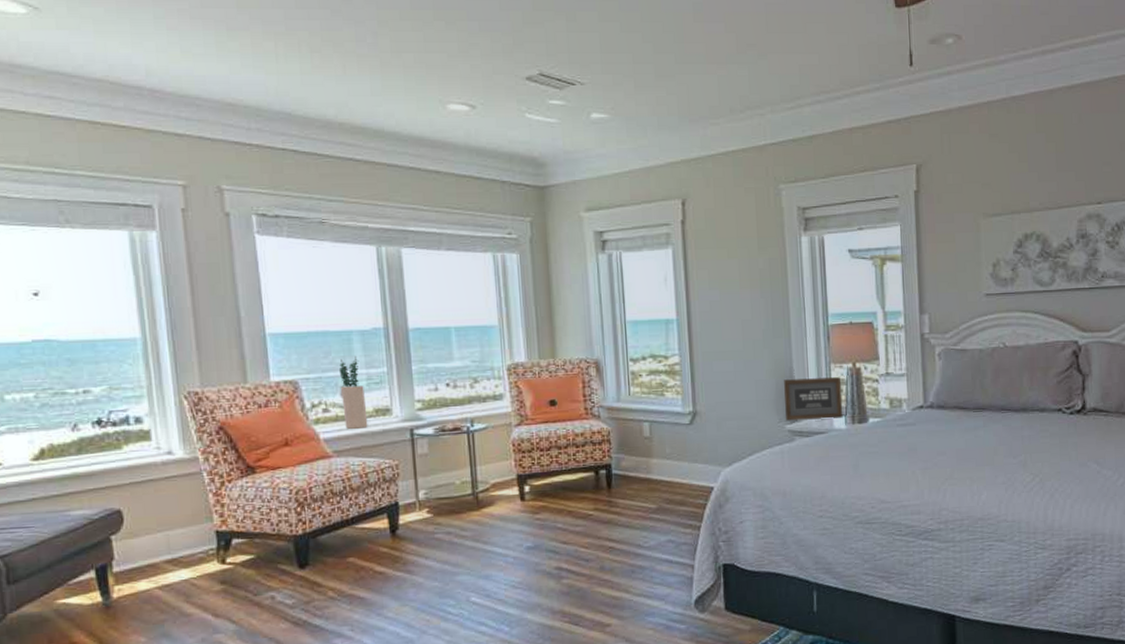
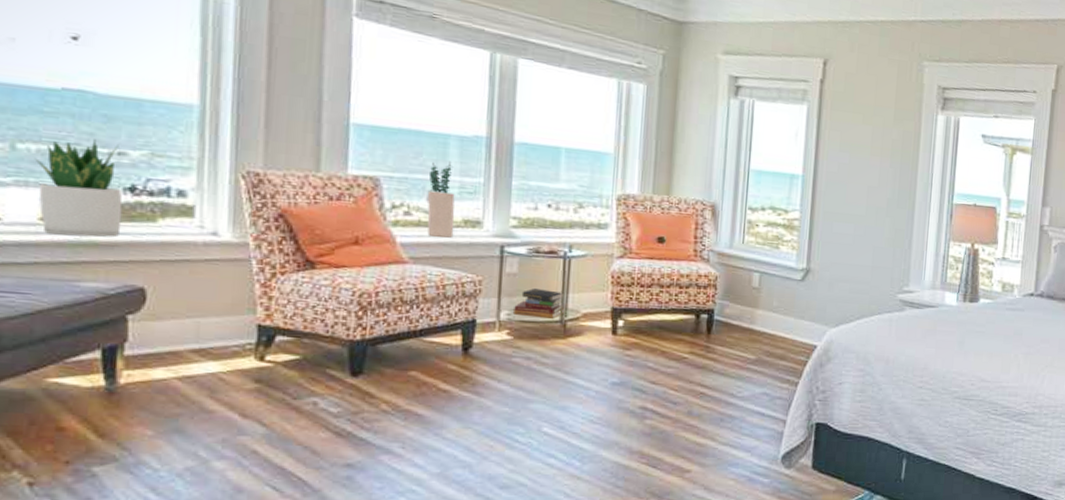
planter: none [20,382,95,472] -> present [34,139,123,238]
books: none [430,465,474,494] -> present [514,289,564,320]
picture frame: present [784,377,843,421] -> none [899,250,959,295]

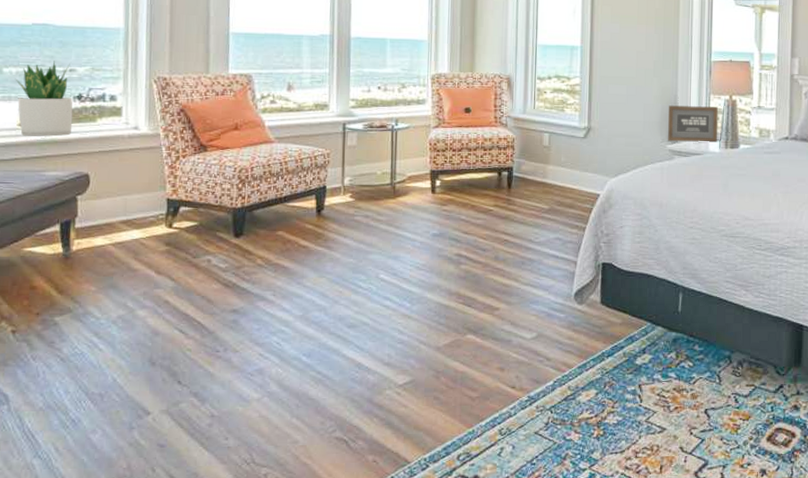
vase: present [427,162,455,238] -> none [287,58,308,121]
books: present [514,289,564,320] -> none [355,158,393,183]
picture frame: none [899,250,959,295] -> present [668,105,719,143]

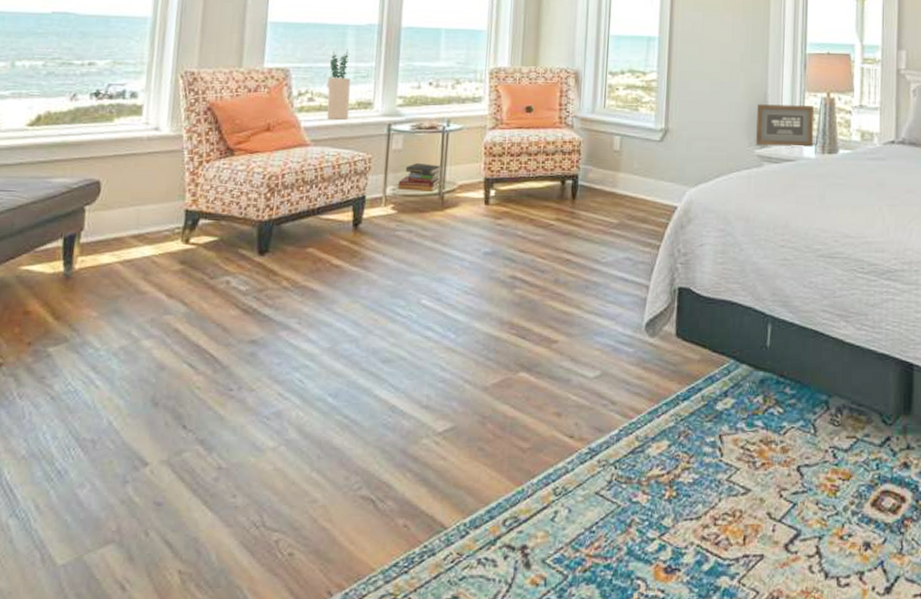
planter: present [15,61,73,137] -> none [27,53,90,138]
vase: none [287,58,308,121] -> present [327,50,351,121]
books: none [355,158,393,183] -> present [398,163,442,193]

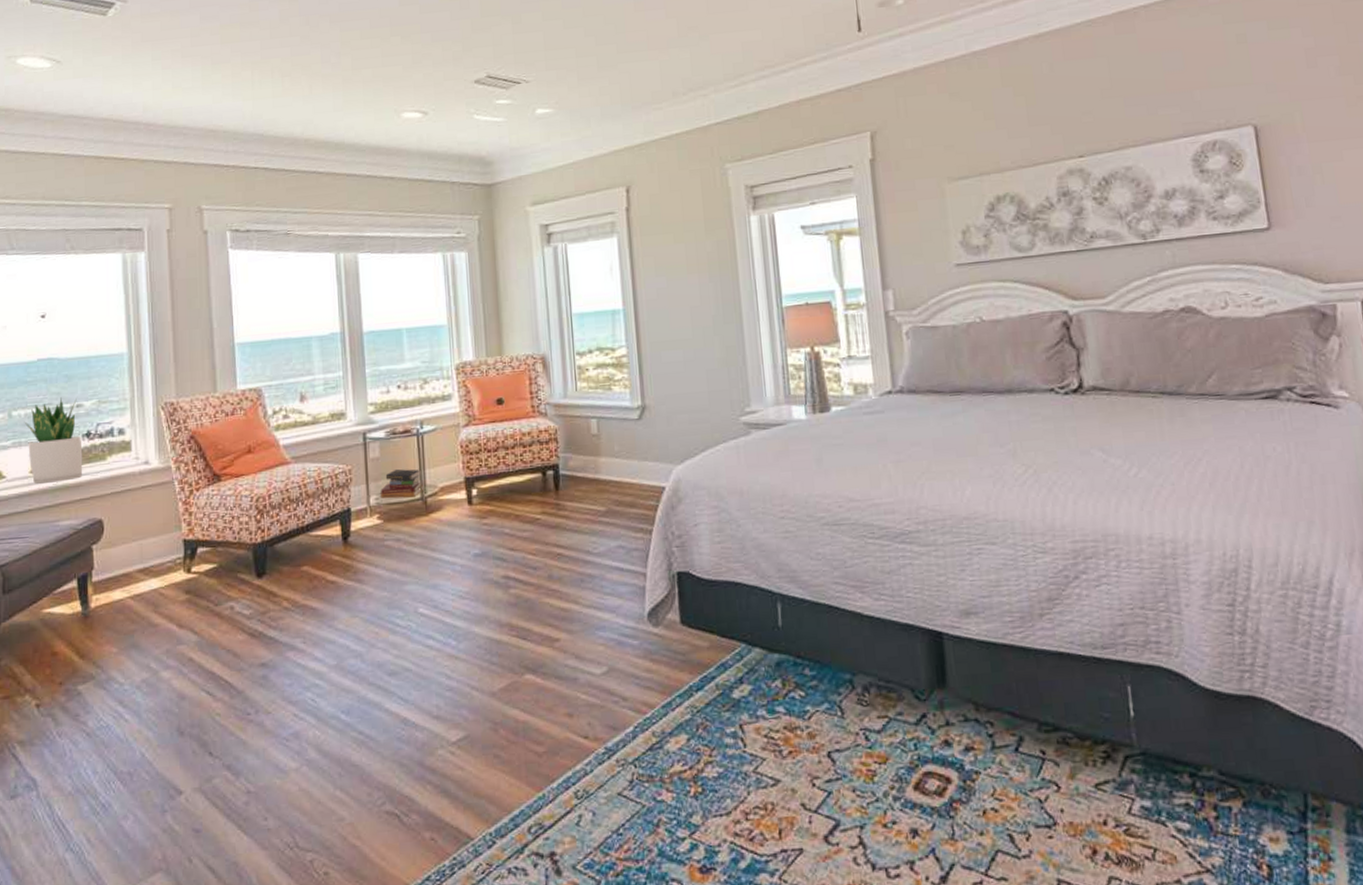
planter: none [27,53,90,138] -> present [24,397,83,484]
vase: present [327,50,351,121] -> none [299,362,324,436]
picture frame: present [756,104,815,147] -> none [737,363,803,412]

